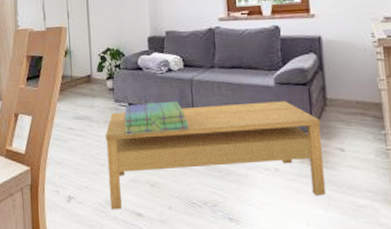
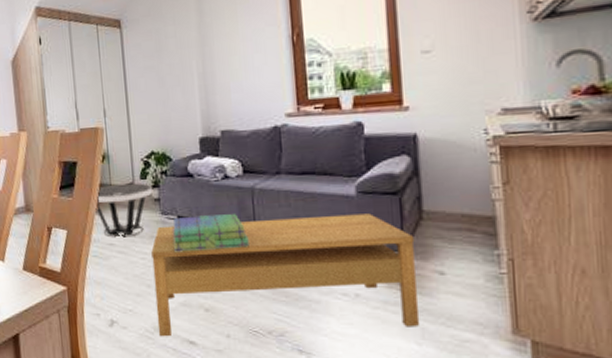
side table: none [58,75,109,123] -> present [95,183,154,238]

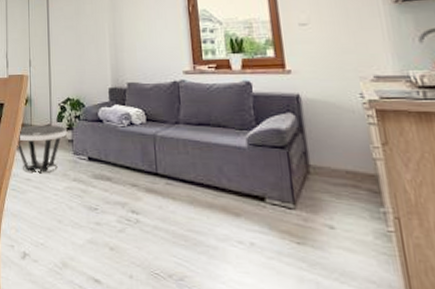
coffee table: present [151,213,420,337] -> none [63,164,314,281]
stack of books: present [171,213,249,252] -> none [82,157,151,191]

